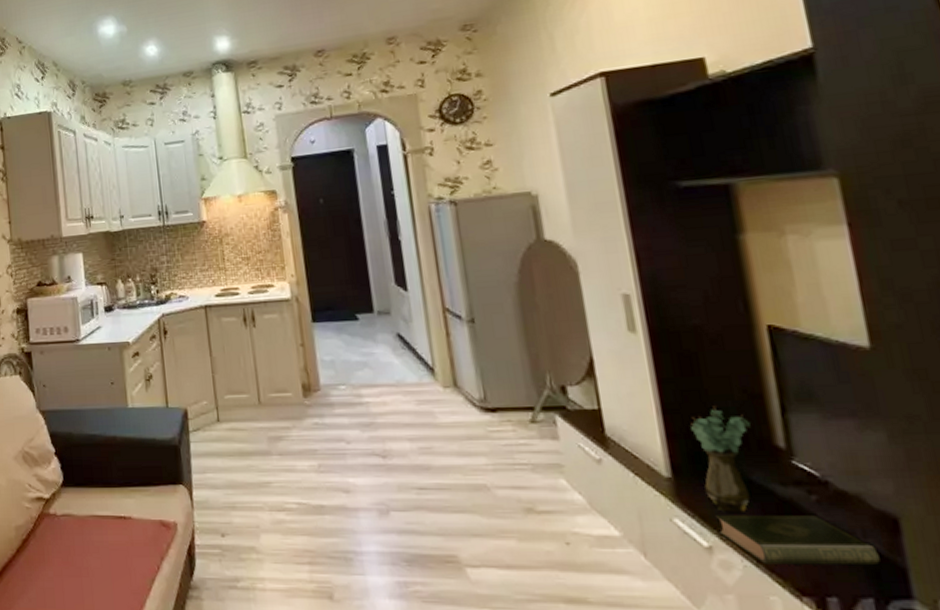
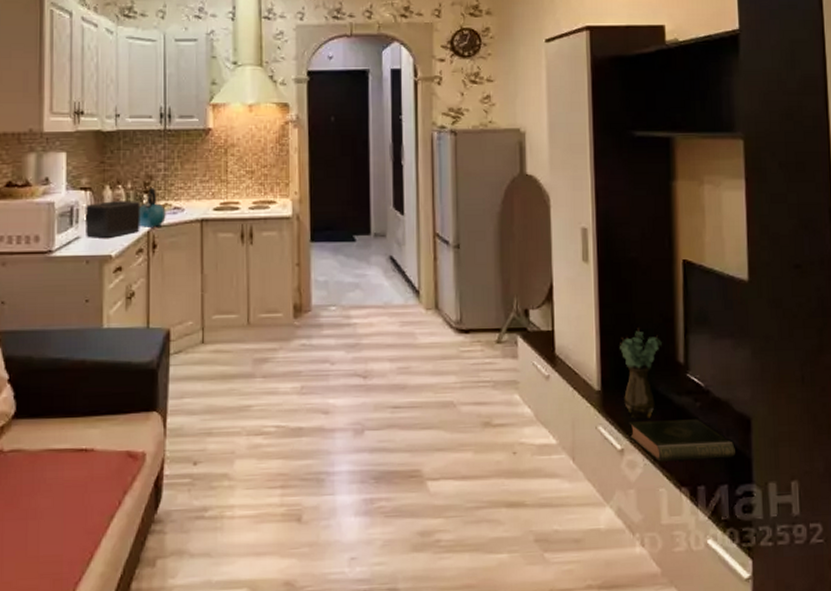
toaster: none [103,291,151,328] -> present [86,200,140,239]
kettle: none [148,279,173,316] -> present [139,188,166,227]

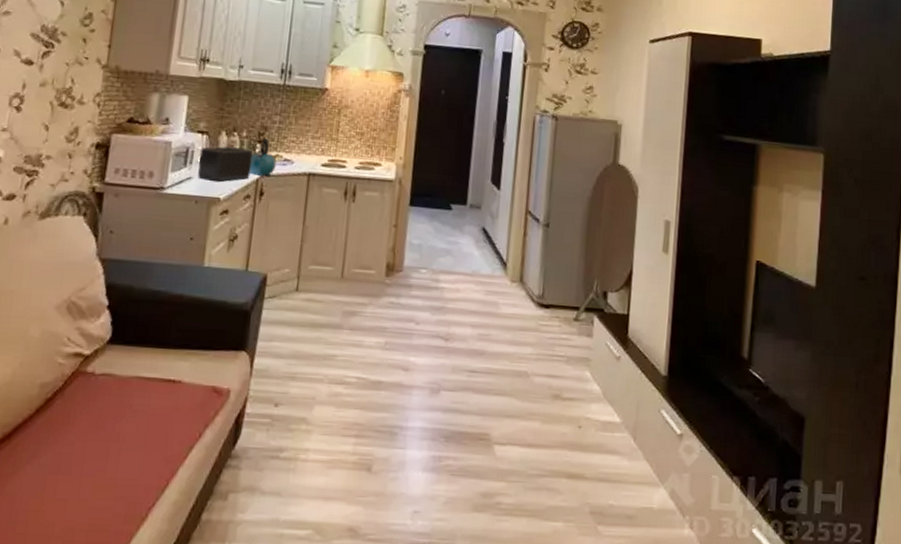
vase: present [620,328,662,420] -> none [688,320,729,409]
book: present [629,419,735,462] -> none [689,409,787,454]

